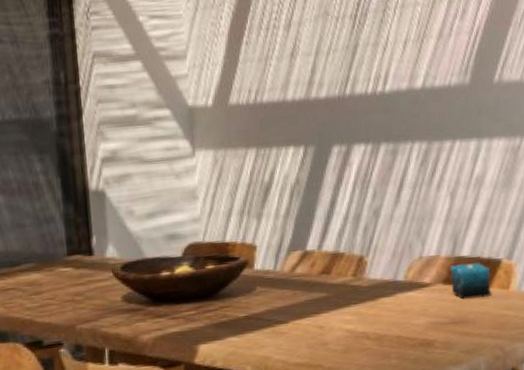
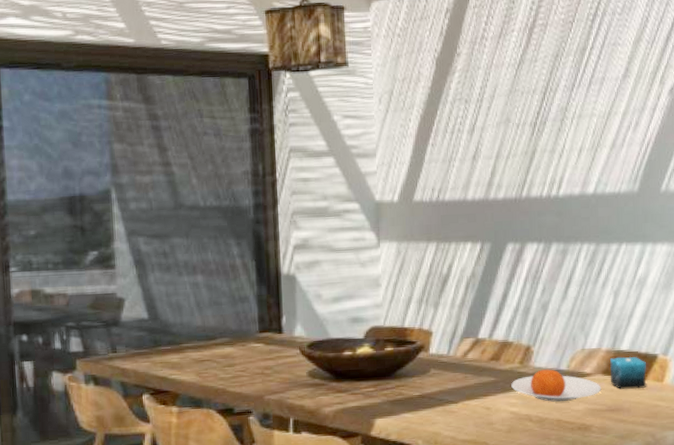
plate: none [345,280,443,317] -> present [511,369,602,402]

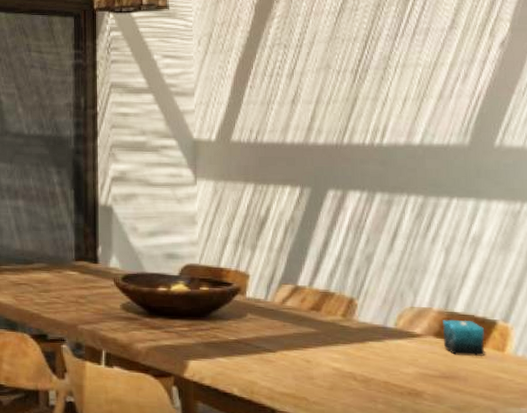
plate: present [511,369,602,402] -> none [333,325,434,362]

